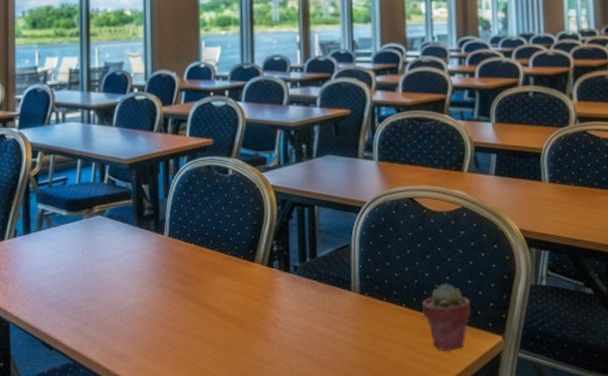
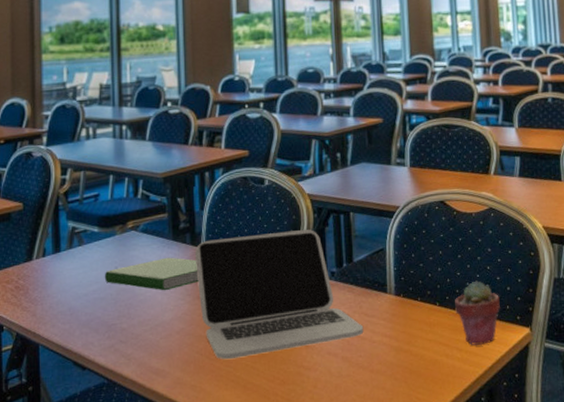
hardcover book: none [71,243,162,277] -> present [104,257,199,291]
laptop: none [158,221,327,349] -> present [194,229,364,360]

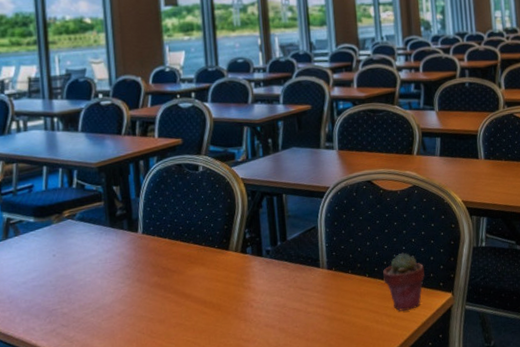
hardcover book: present [104,257,199,291] -> none [42,243,138,276]
laptop: present [194,229,364,360] -> none [132,211,299,337]

